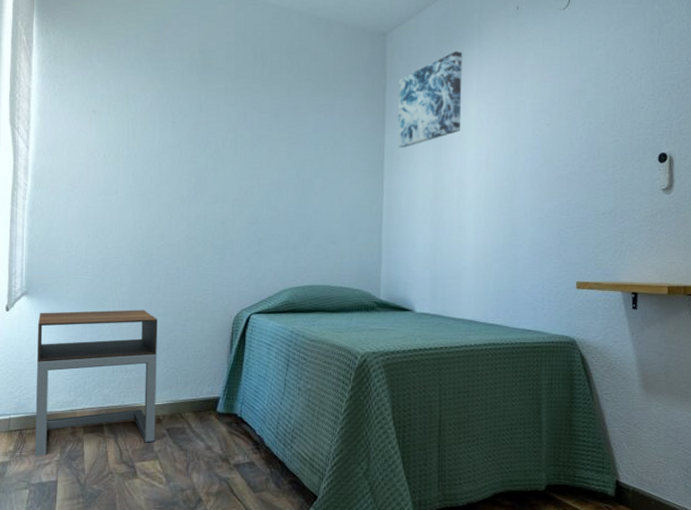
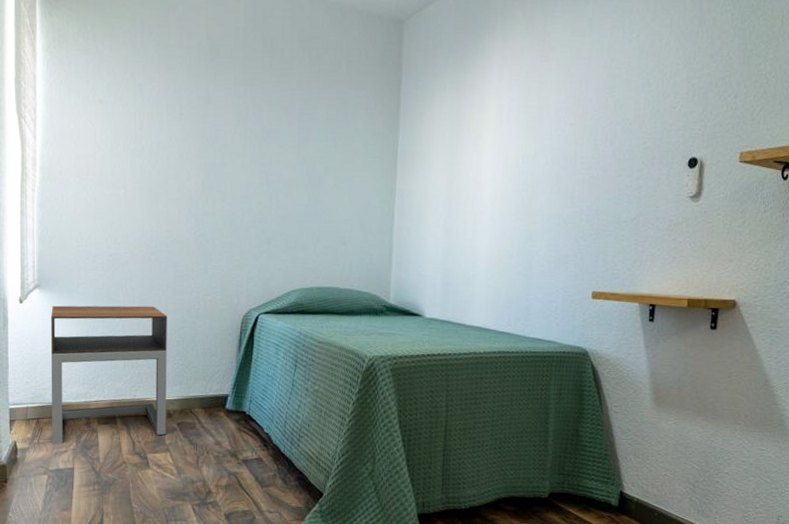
wall art: present [398,50,462,149] -> none [412,41,484,147]

